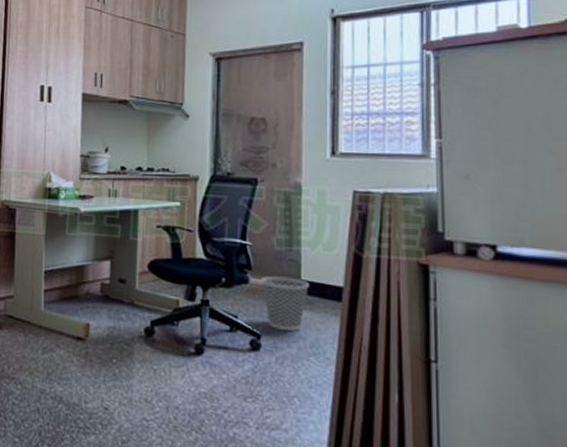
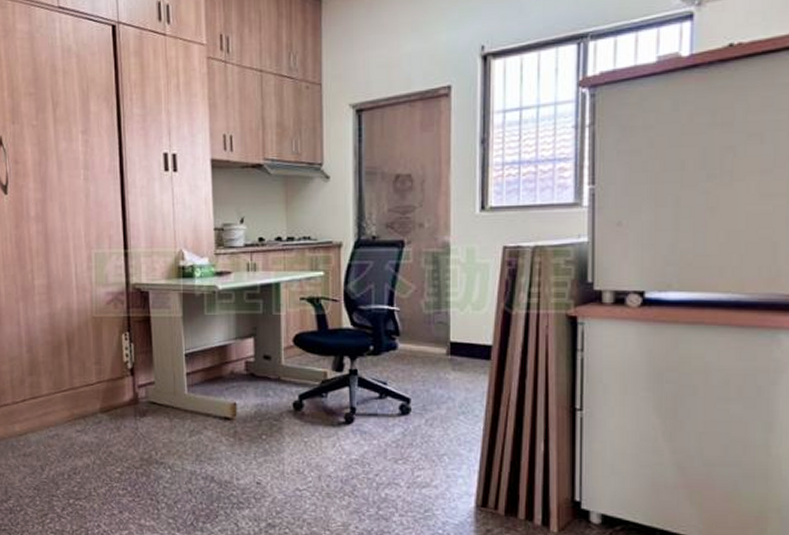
wastebasket: present [261,275,310,331] -> none [410,339,459,392]

